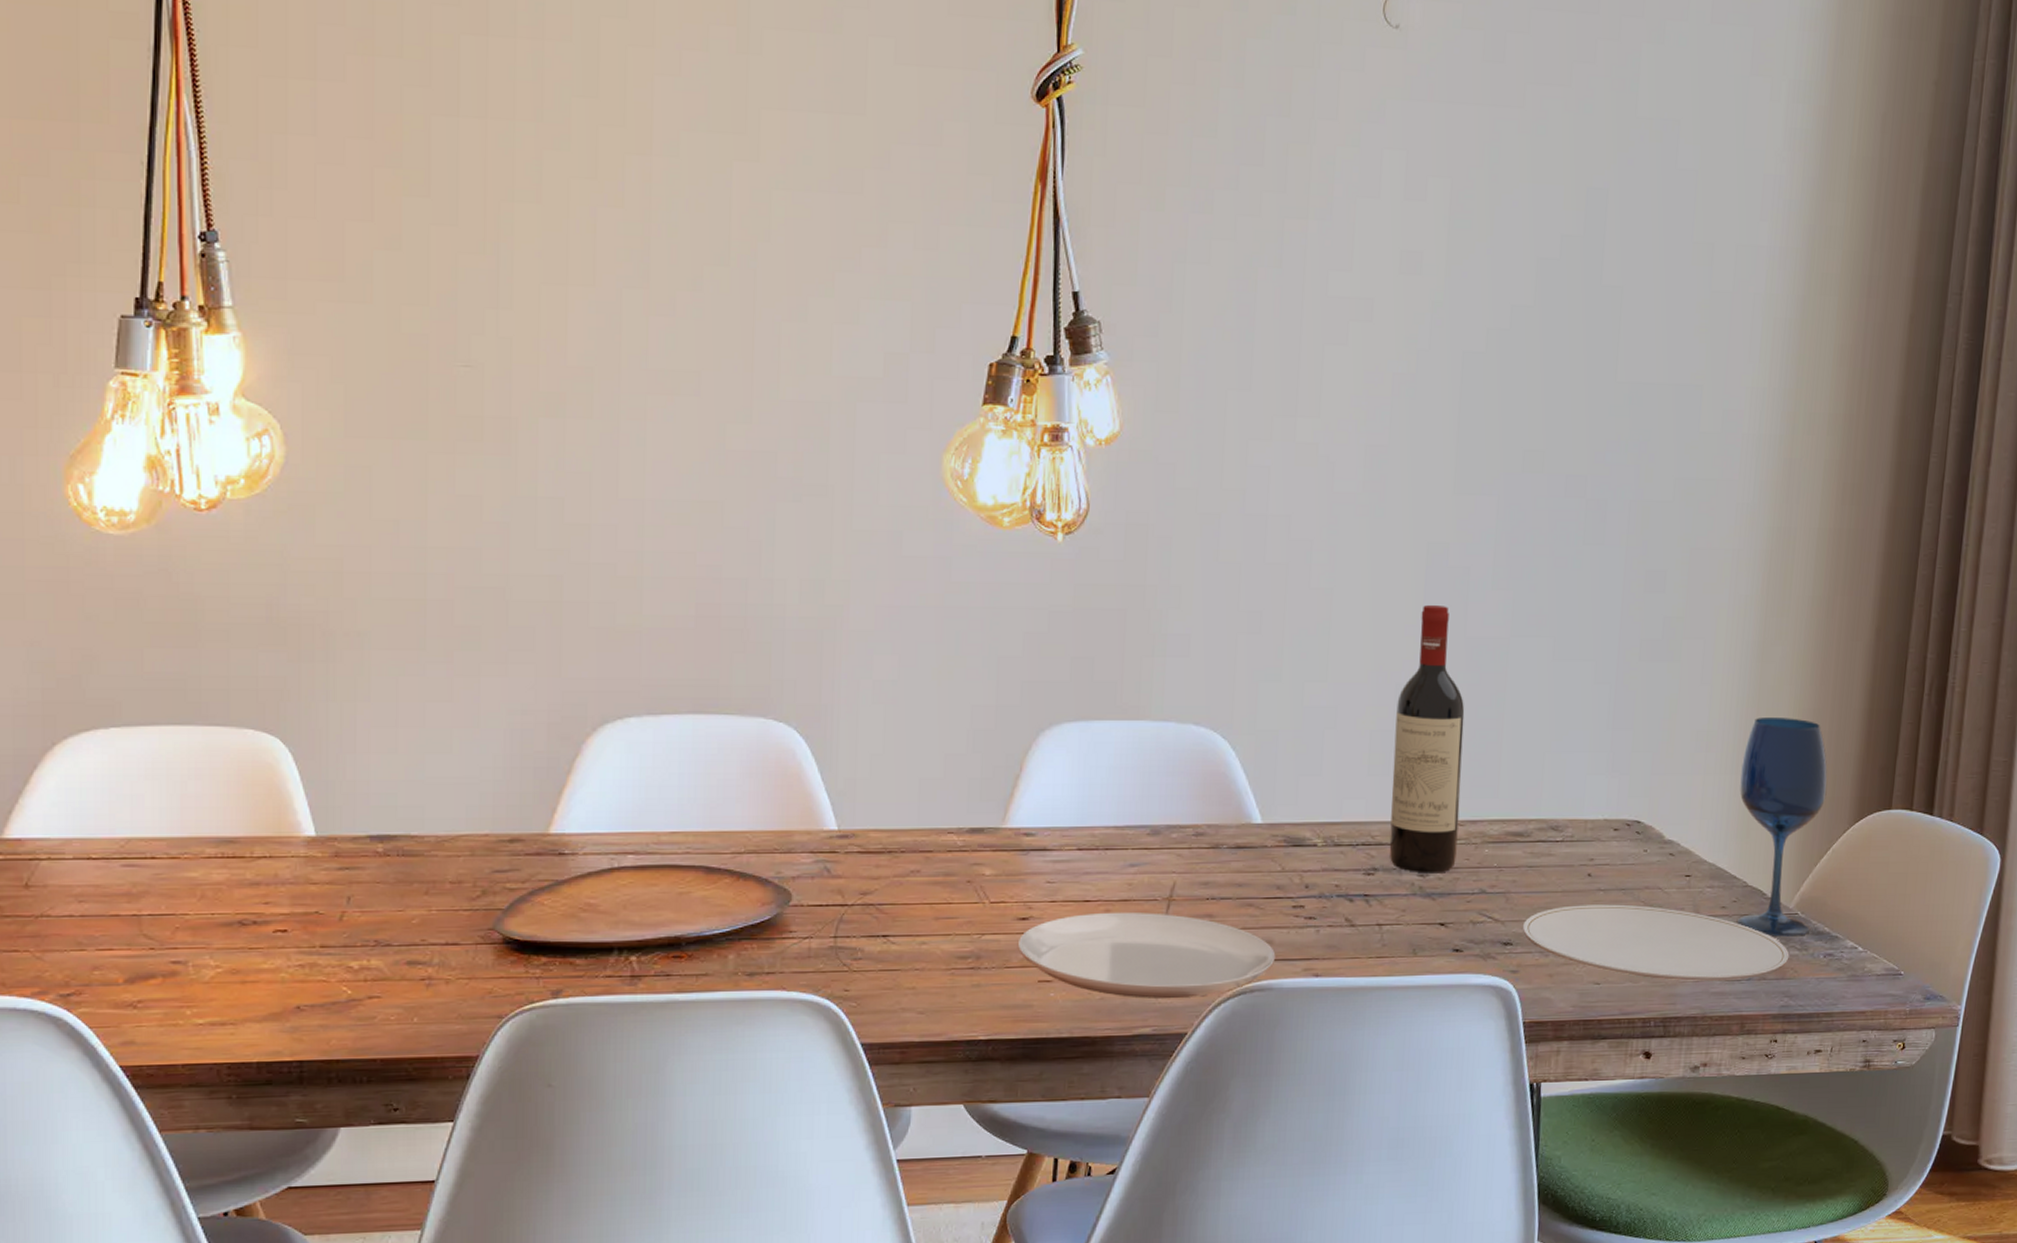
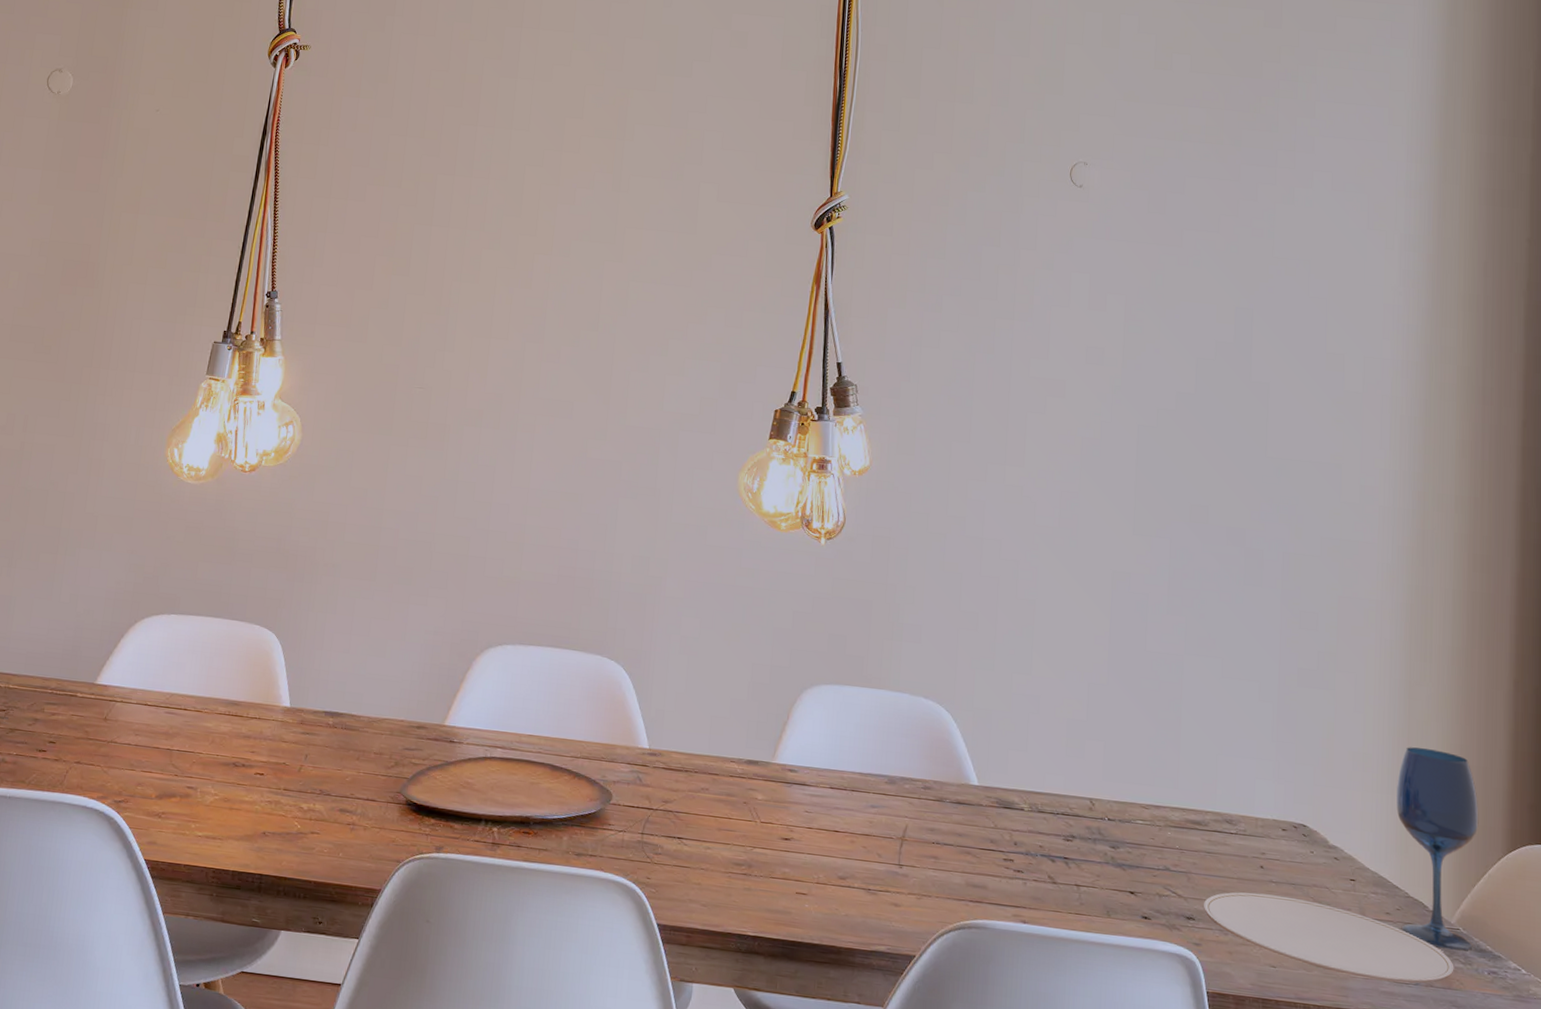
plate: present [1018,912,1276,998] -> none [781,841,990,926]
wine bottle: present [1389,605,1465,874] -> none [1085,621,1147,848]

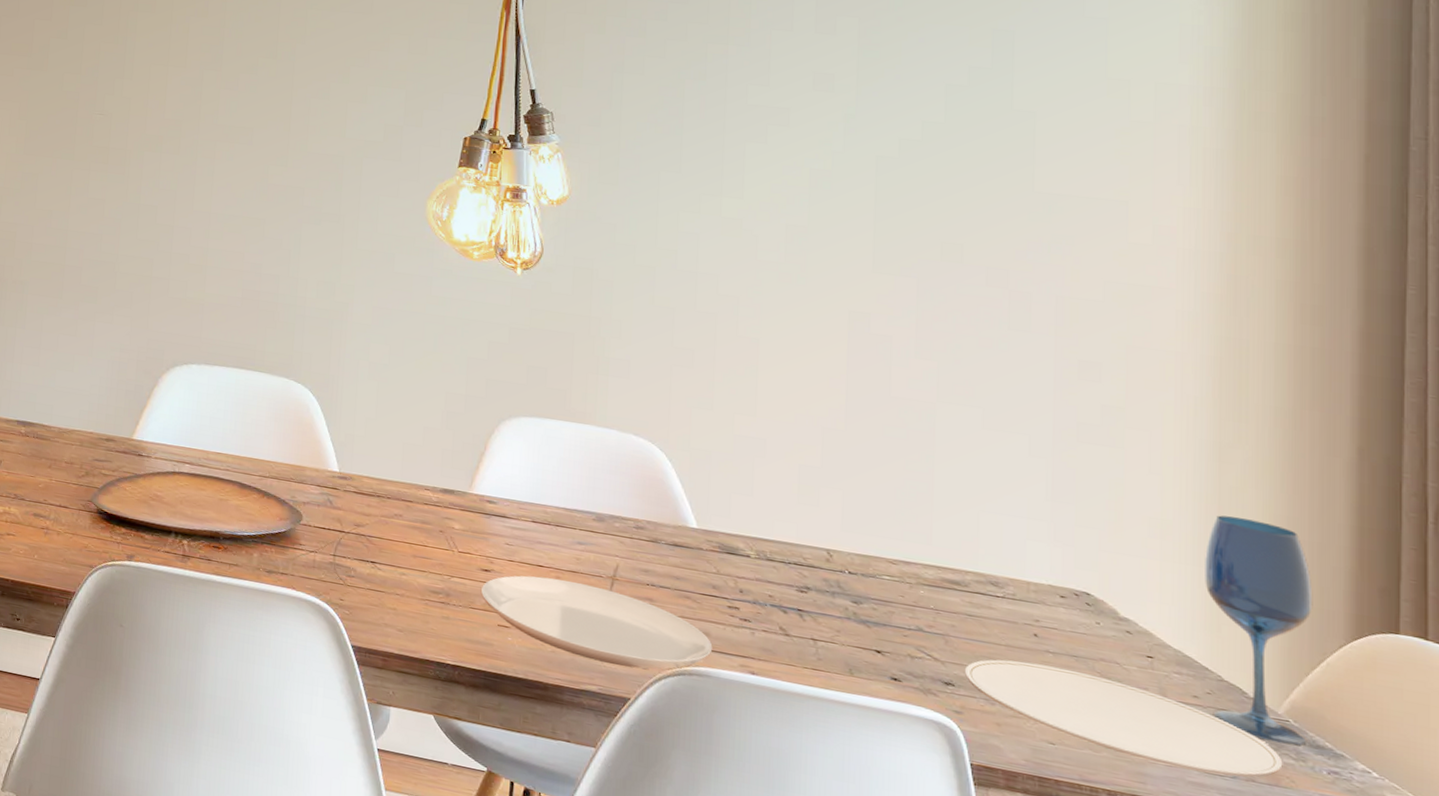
plate: none [781,841,990,926] -> present [481,575,713,670]

